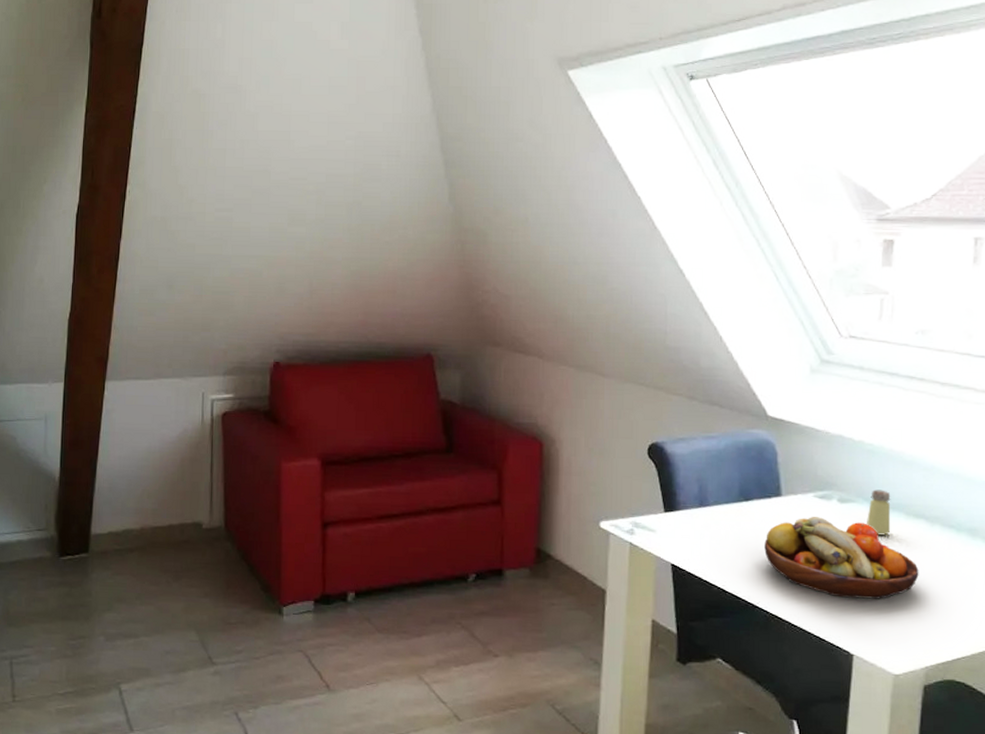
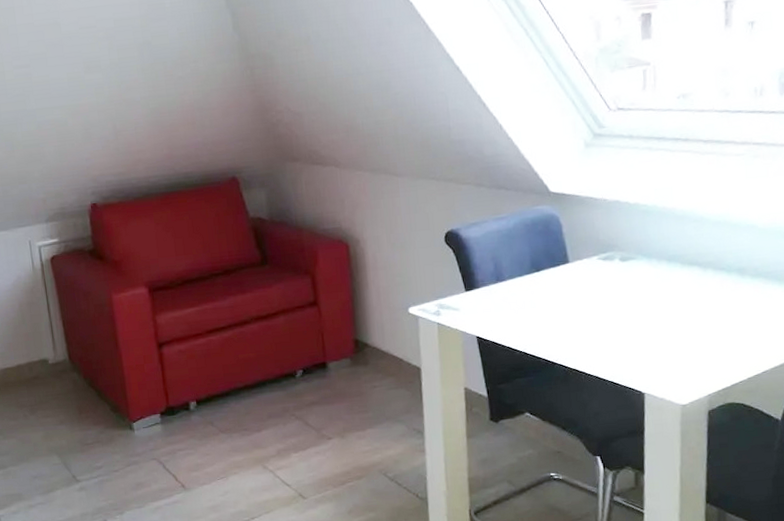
fruit bowl: present [764,517,919,599] -> none [557,276,697,345]
saltshaker: present [867,489,891,536] -> none [647,244,669,286]

